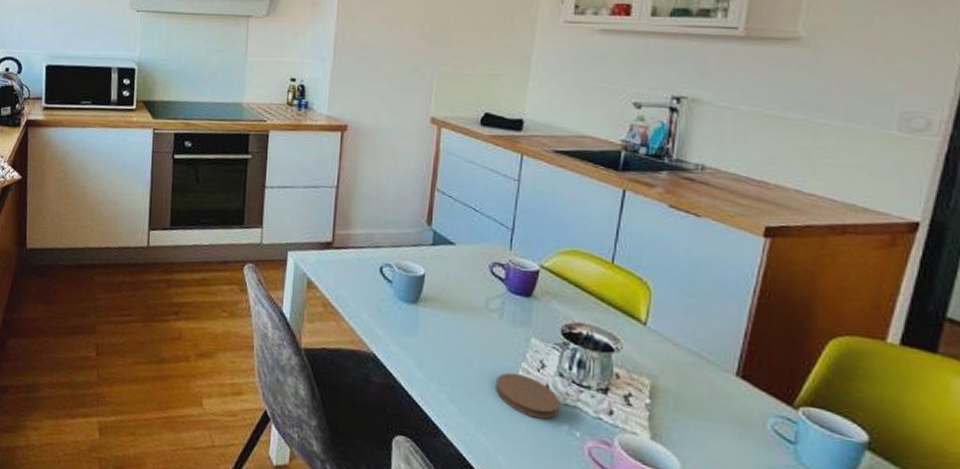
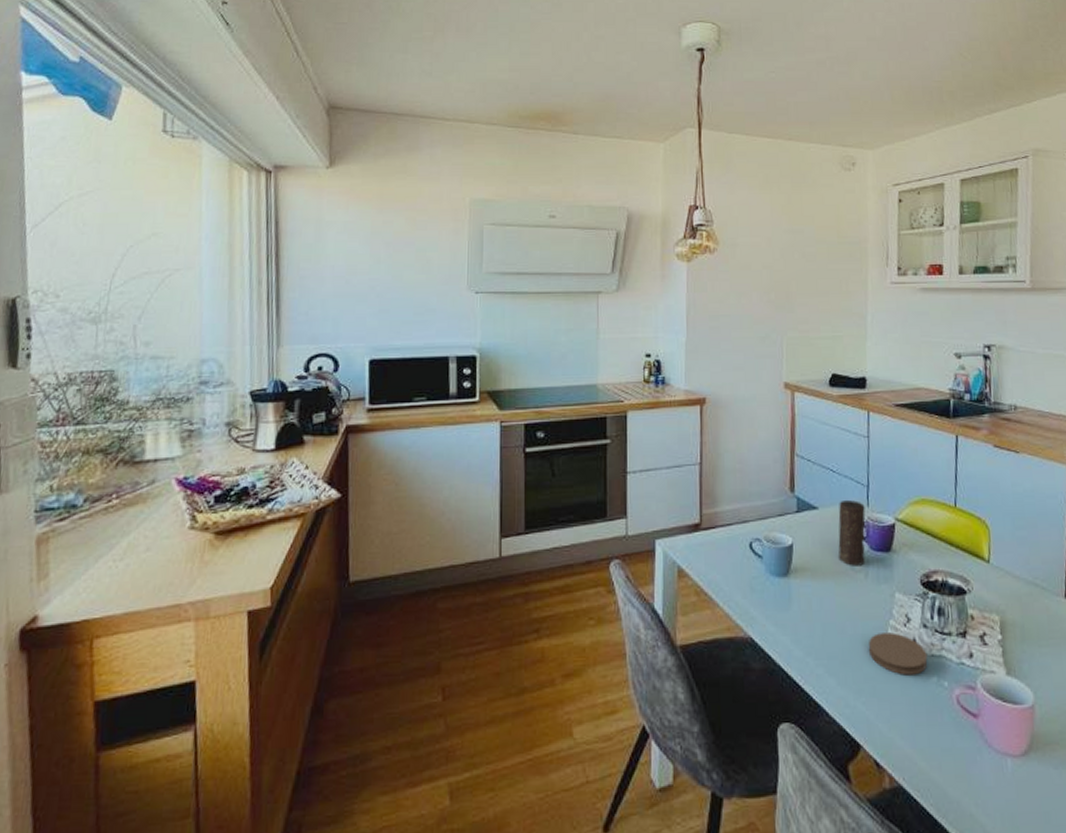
candle: none [473,240,507,306] -> present [838,500,866,566]

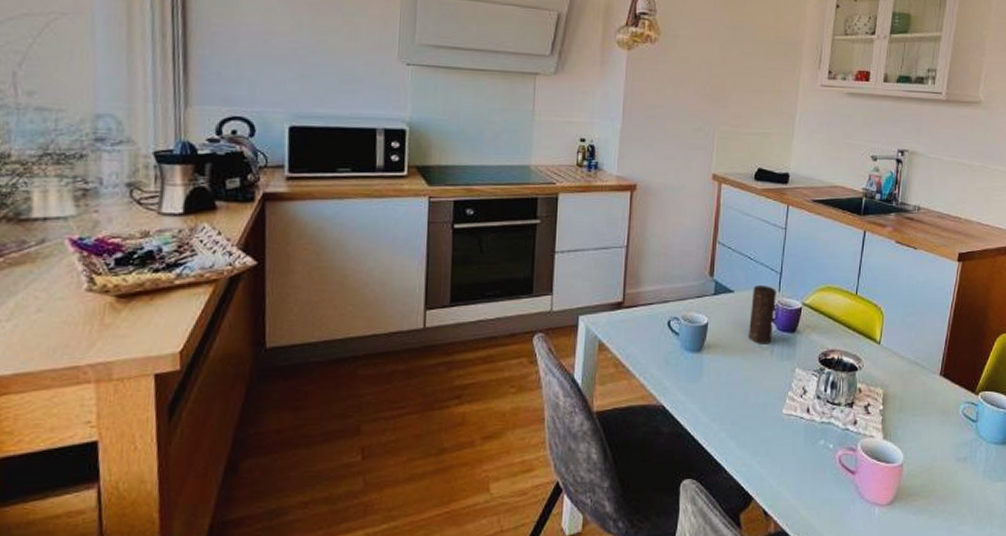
coaster: present [868,632,928,675] -> none [767,402,818,439]

